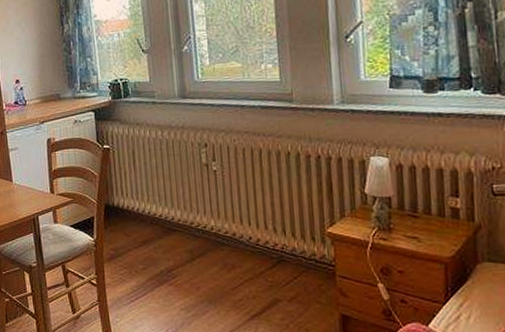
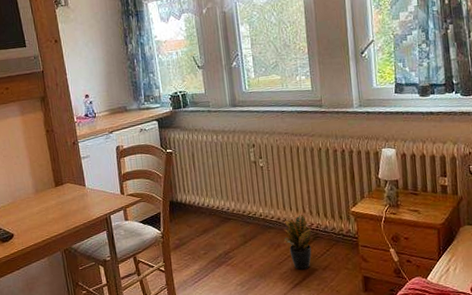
potted plant: none [239,229,276,299] -> present [284,213,312,270]

